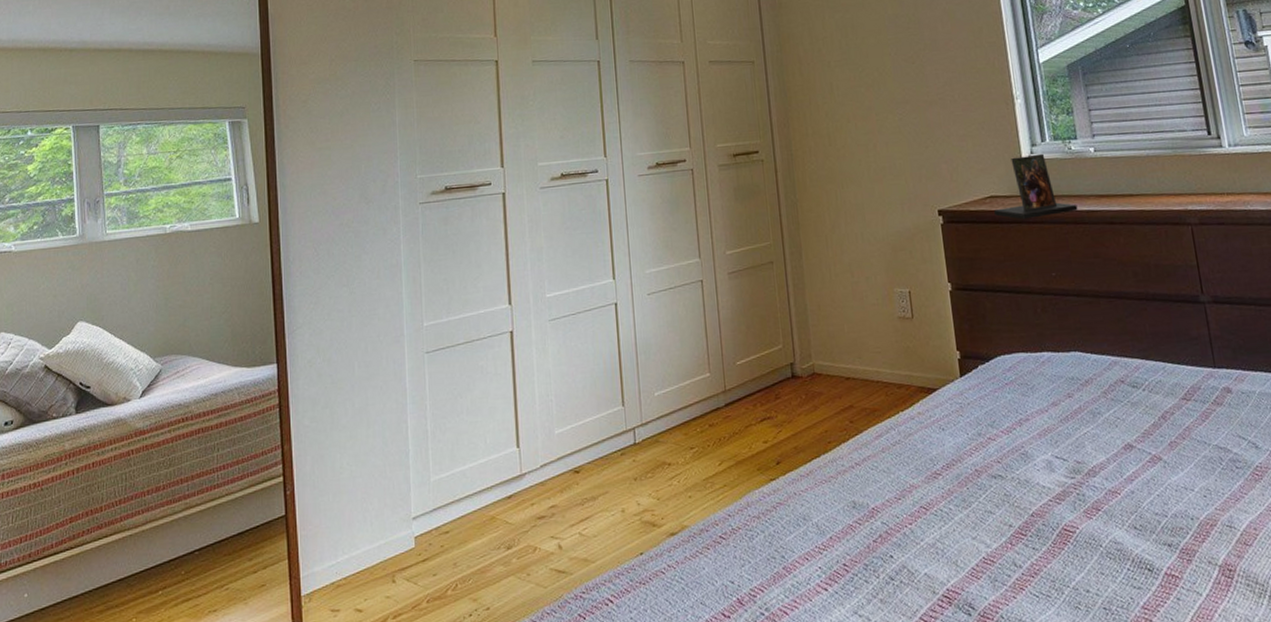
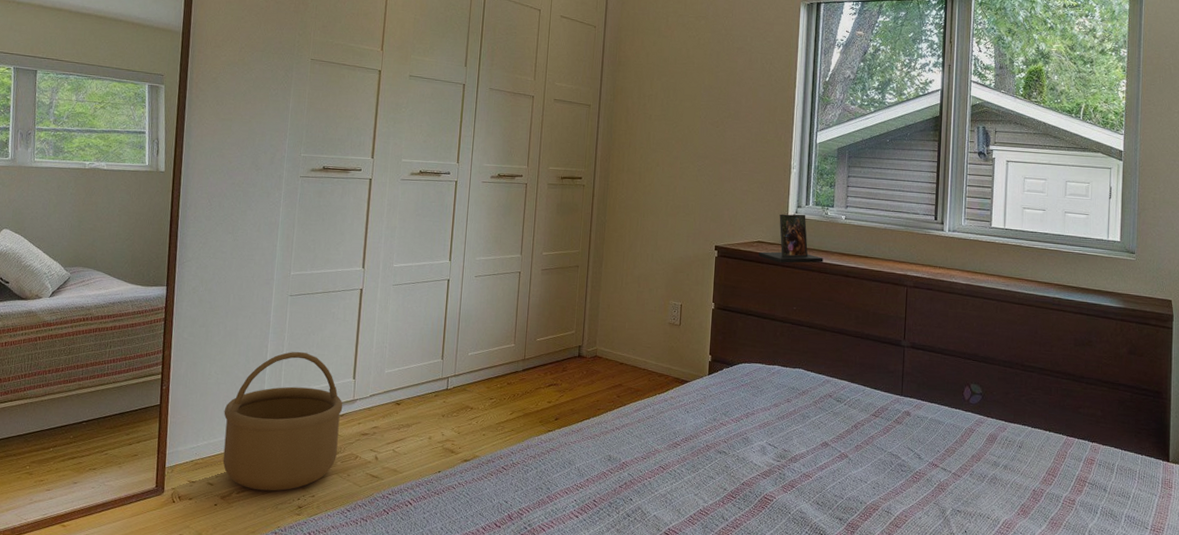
basket: none [364,421,510,611] -> present [223,351,343,491]

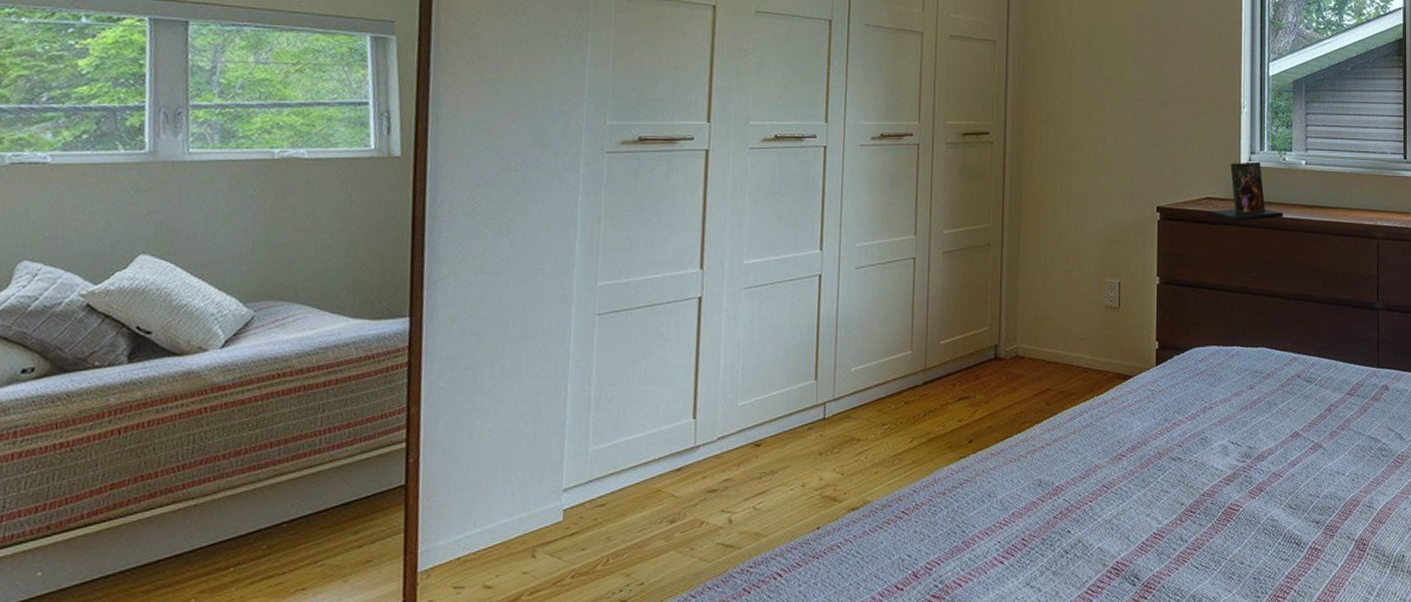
basket: present [223,351,343,491] -> none [504,389,680,587]

